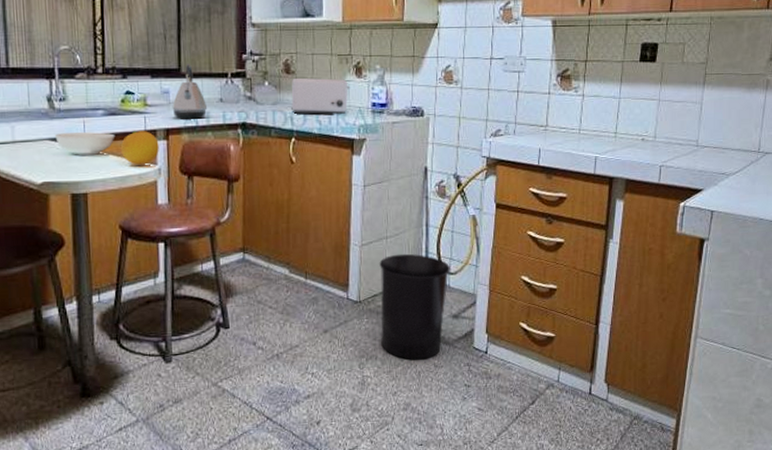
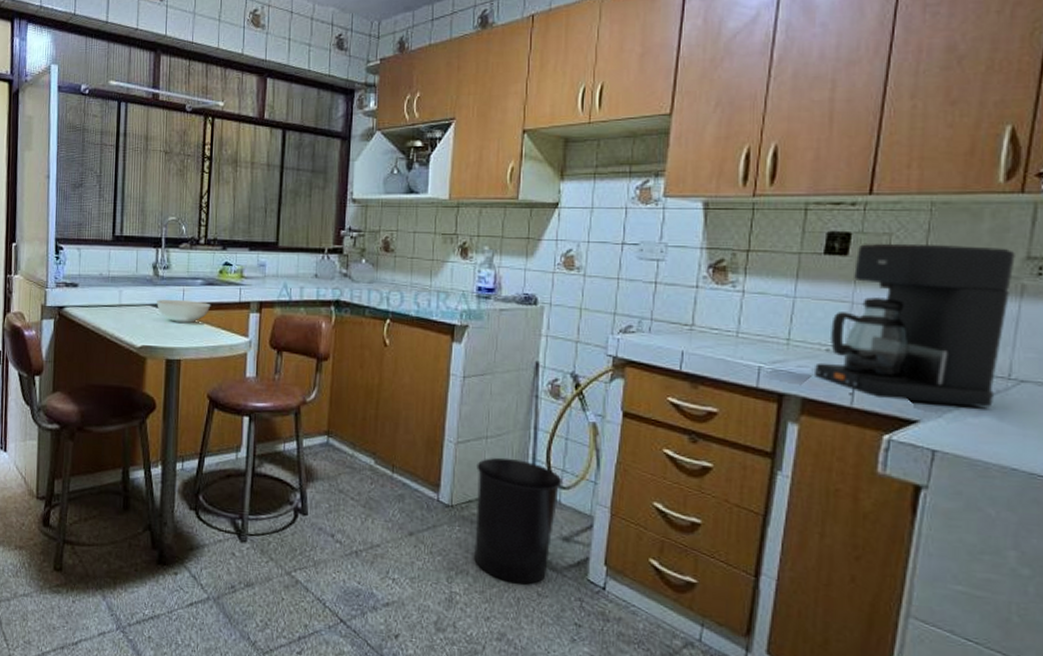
fruit: present [121,130,159,165] -> none [216,301,252,336]
kettle: present [172,64,208,119] -> none [267,238,302,294]
toaster: present [290,77,350,115] -> none [387,256,453,298]
coffee maker: none [634,51,763,175] -> present [815,243,1015,407]

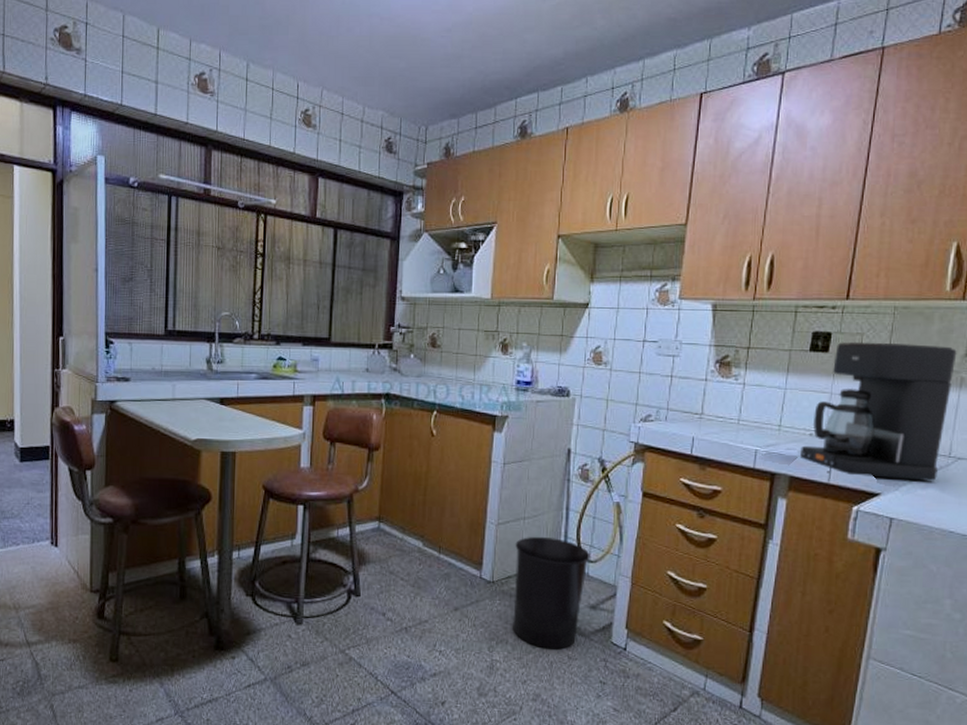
bowl: present [157,300,211,323] -> none [211,394,266,416]

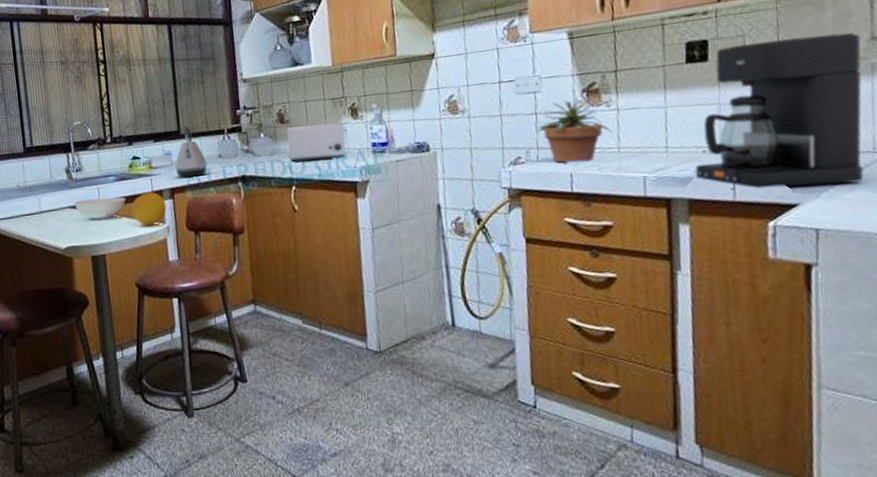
bowl: none [211,394,266,416] -> present [74,197,126,220]
fruit: none [270,394,305,429] -> present [132,192,167,225]
kettle: none [320,334,354,387] -> present [175,125,208,178]
toaster: none [434,351,495,391] -> present [287,122,347,163]
waste bin: present [513,536,590,650] -> none [397,298,480,416]
potted plant: none [669,367,736,428] -> present [536,97,613,164]

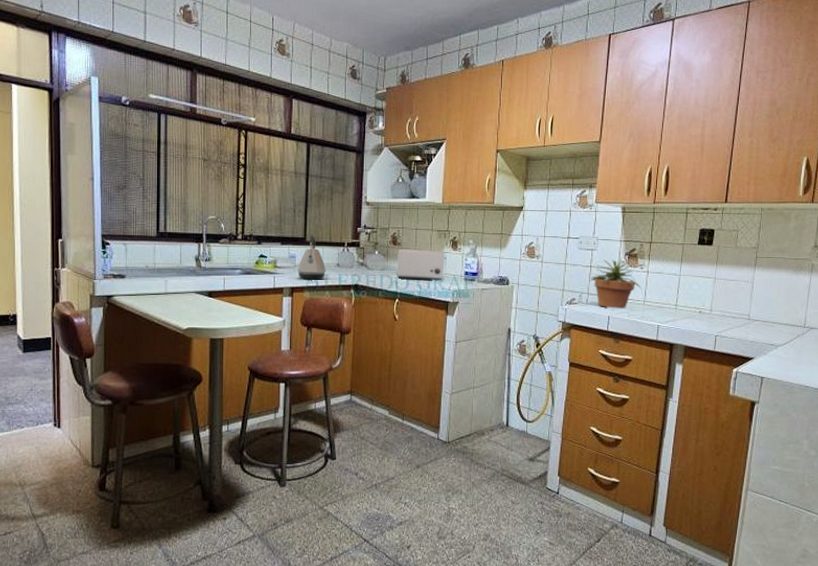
bowl: present [74,197,126,220] -> none [200,288,249,307]
fruit: present [132,192,167,225] -> none [254,287,285,317]
coffee maker: present [695,32,864,189] -> none [692,236,808,347]

